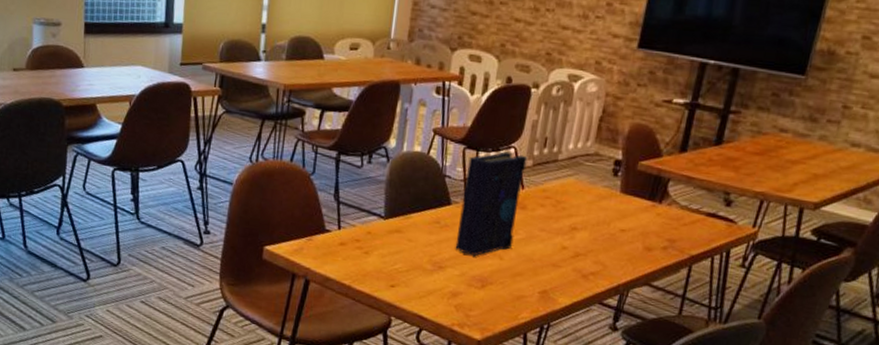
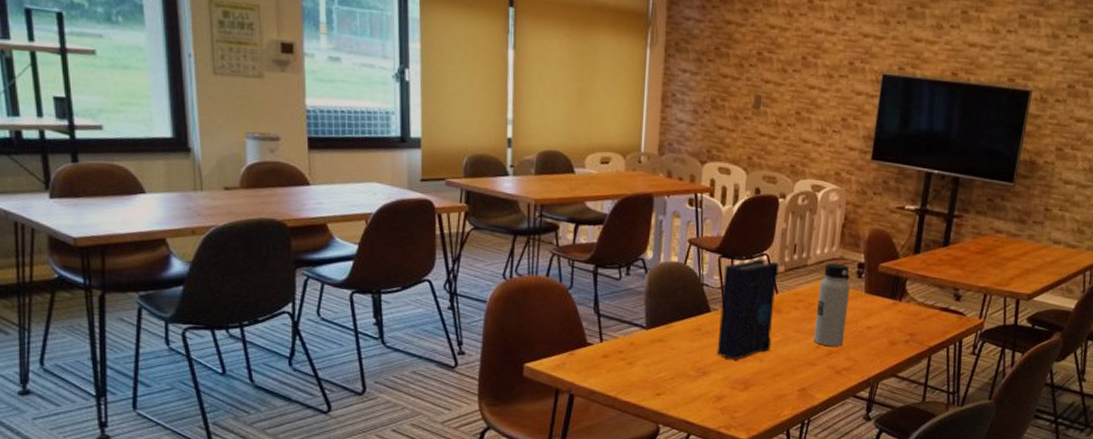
water bottle: none [560,158,605,249] -> present [814,263,850,346]

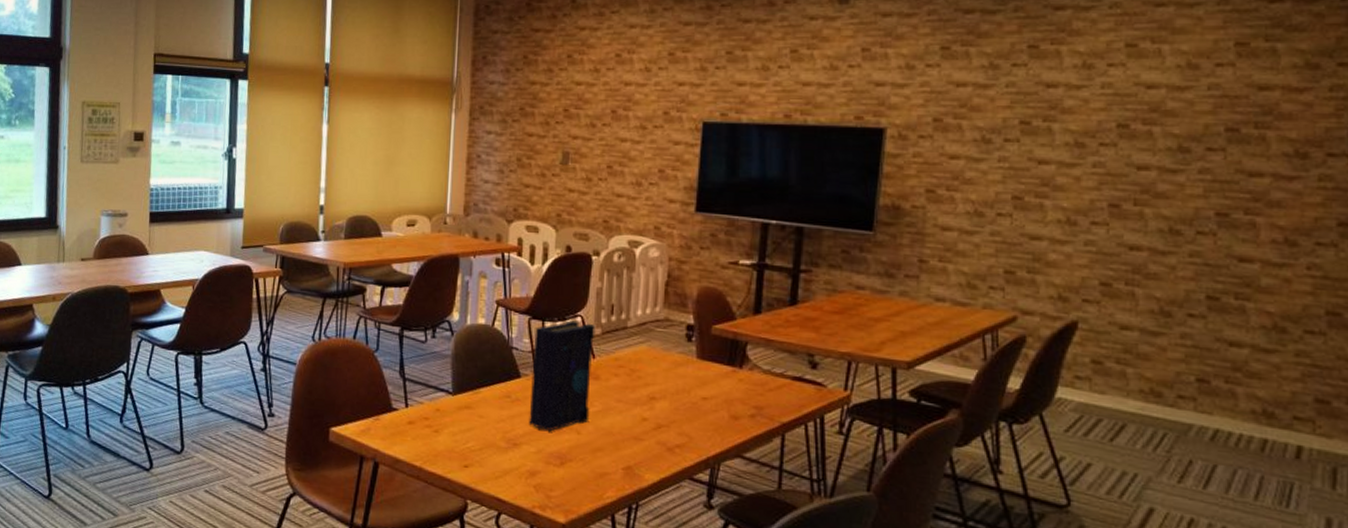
water bottle: present [814,263,850,346] -> none [639,324,678,419]

